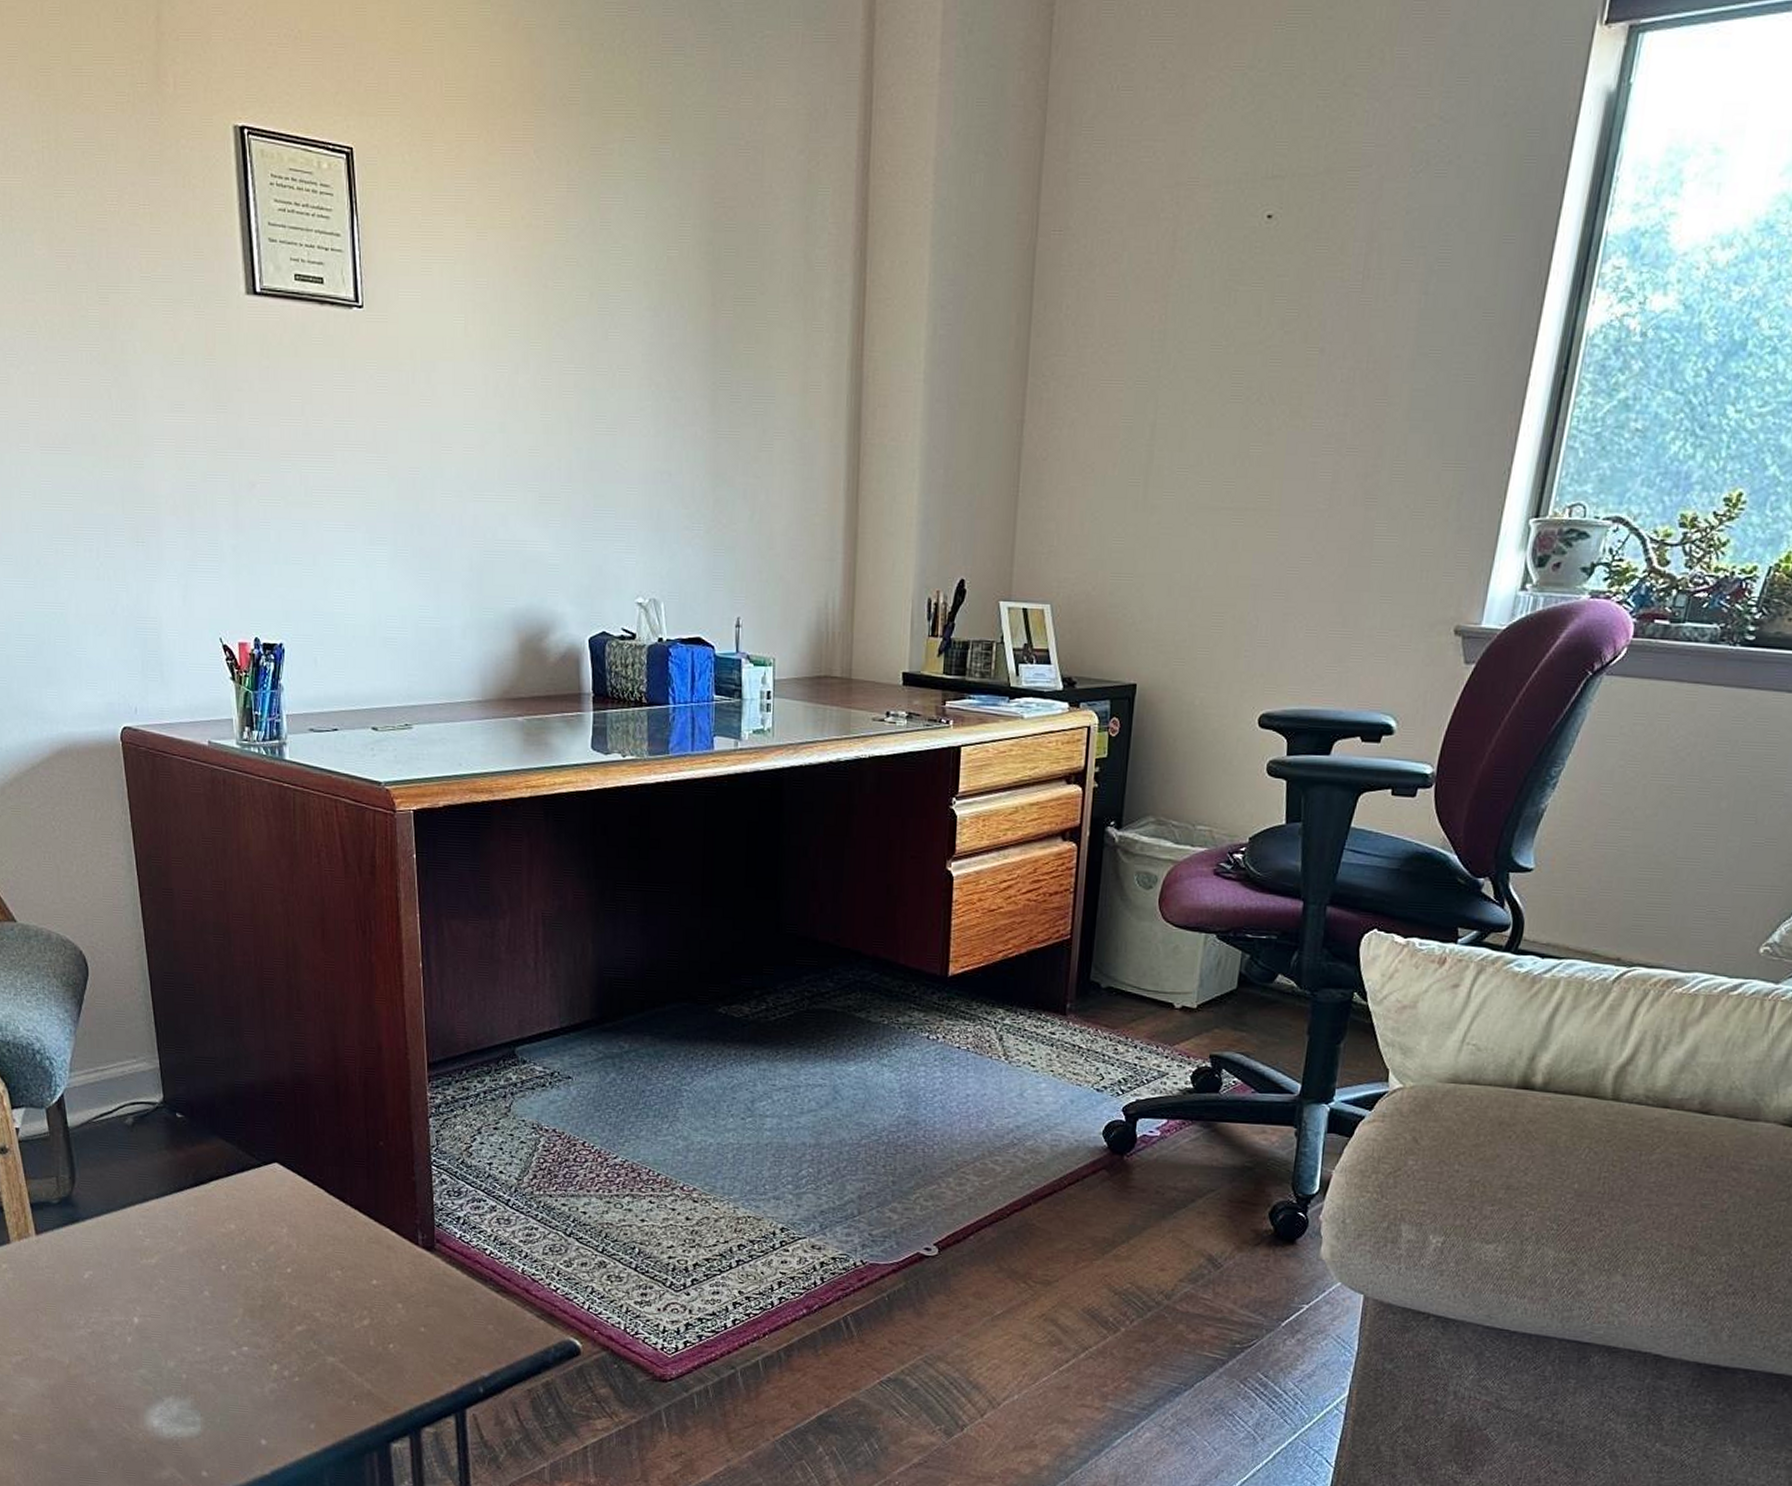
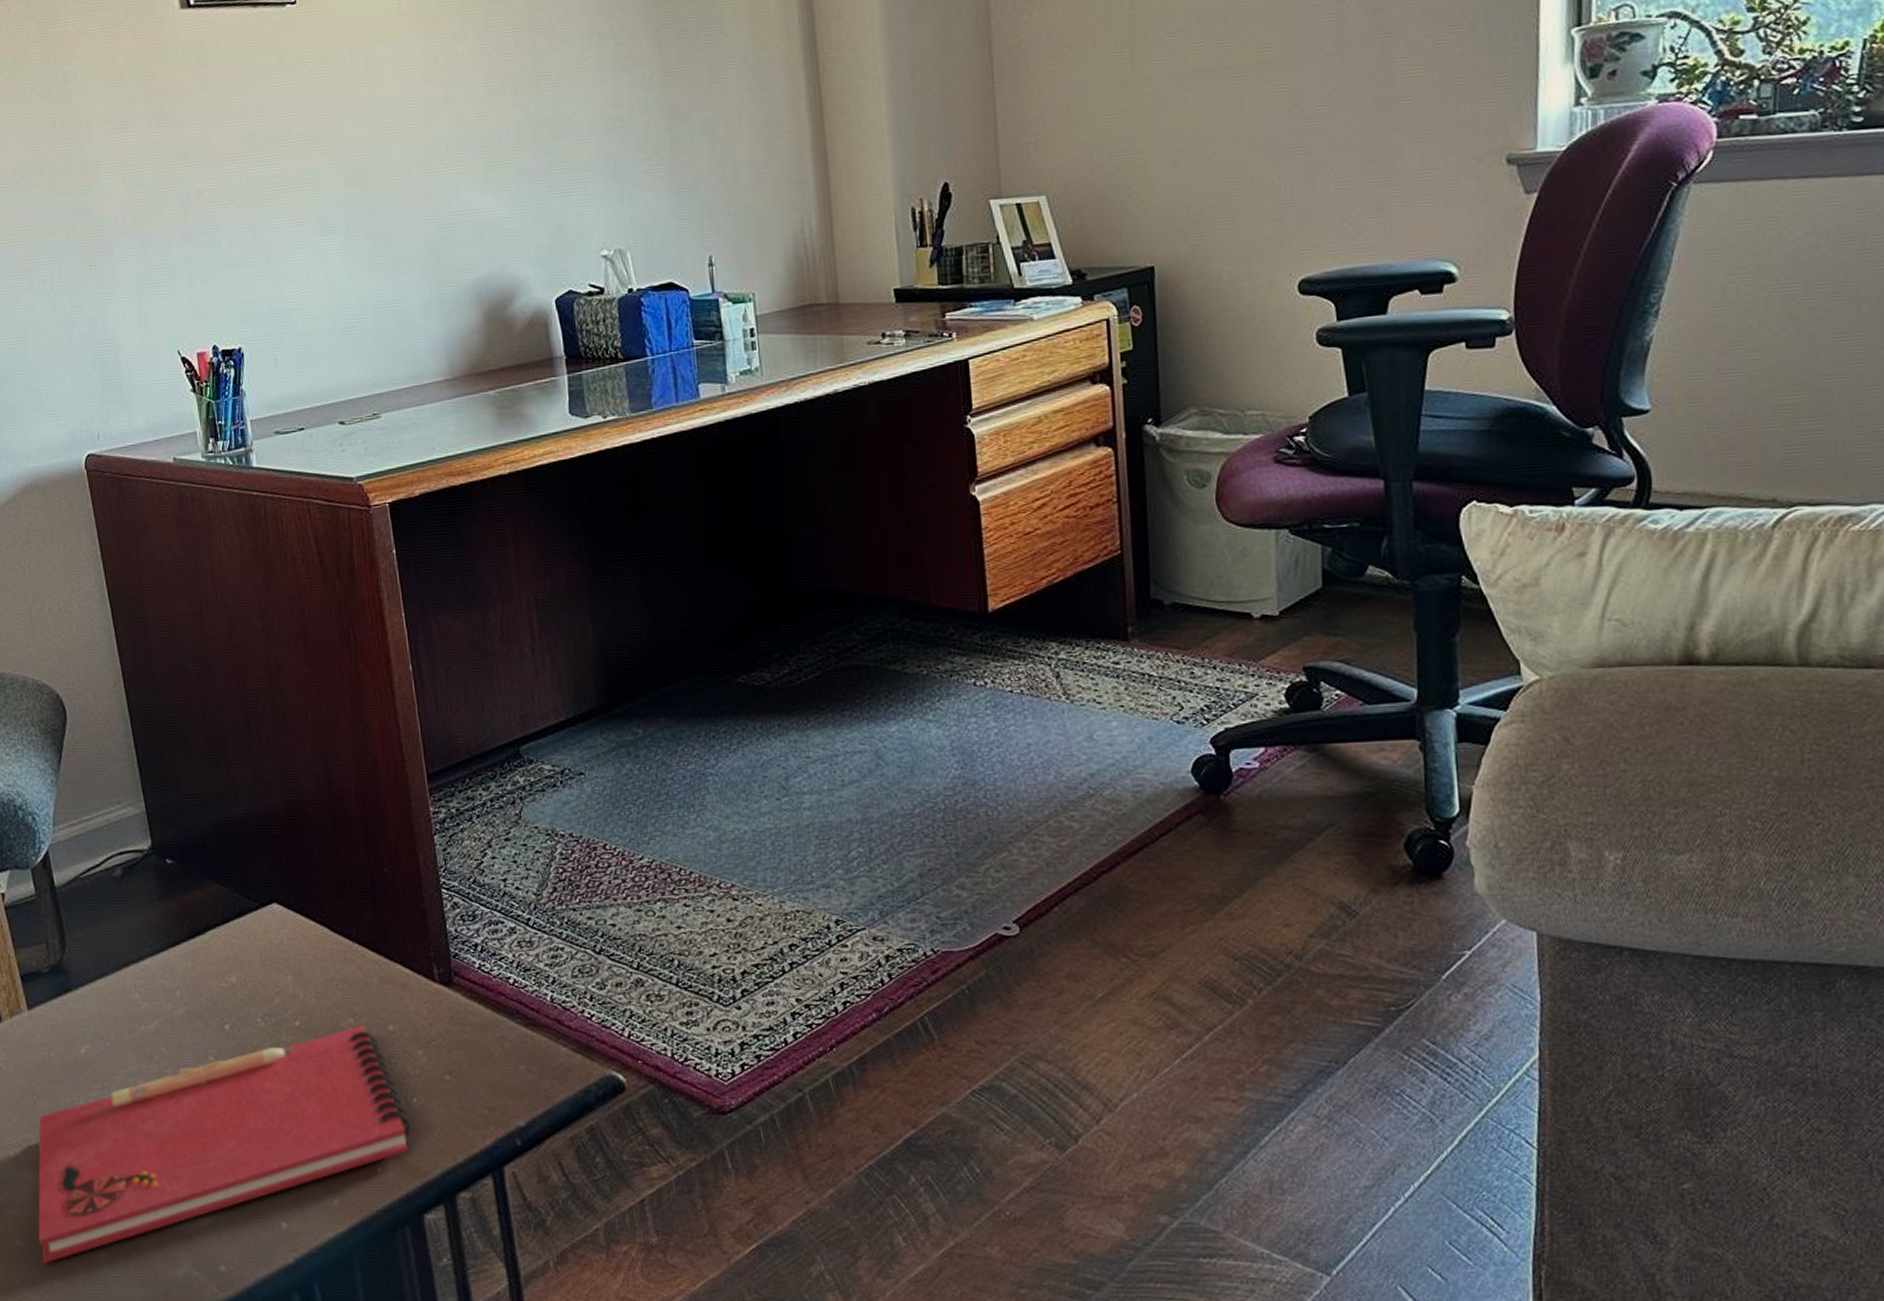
notebook: none [35,1277,385,1457] -> present [38,1025,411,1264]

